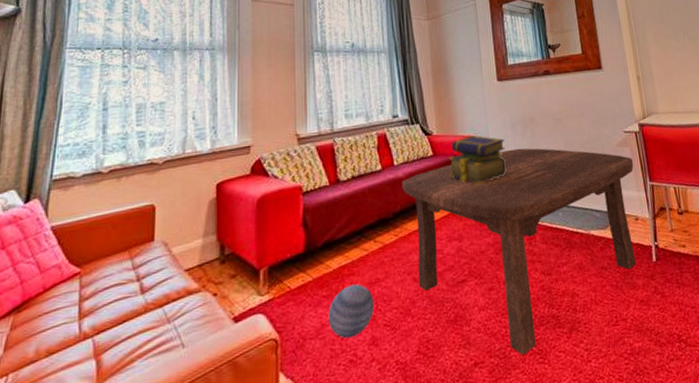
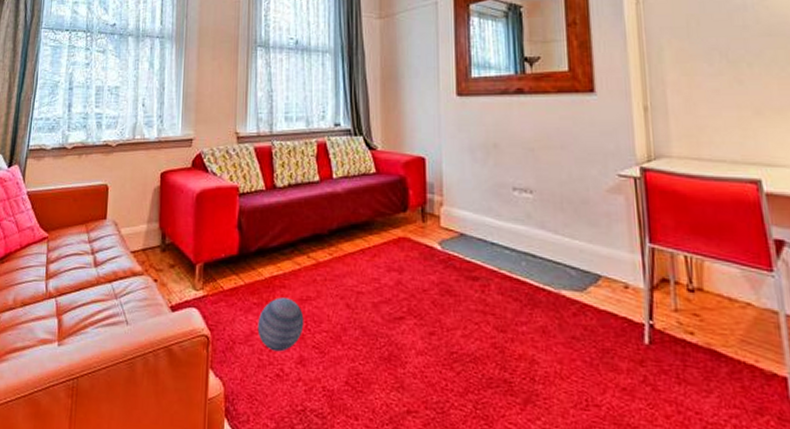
coffee table: present [402,148,637,356] -> none [340,178,629,417]
stack of books: present [449,135,506,184] -> none [393,155,461,213]

